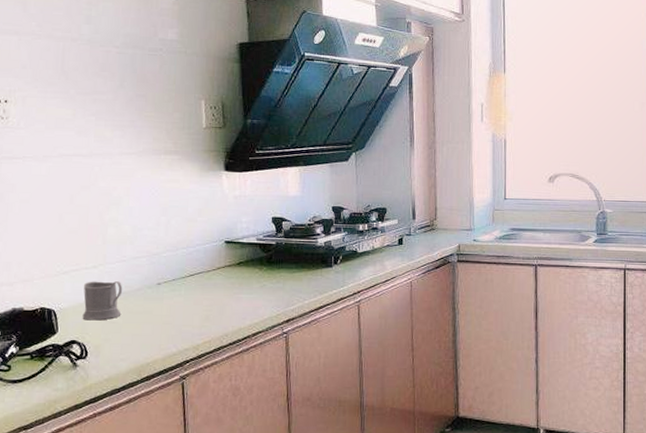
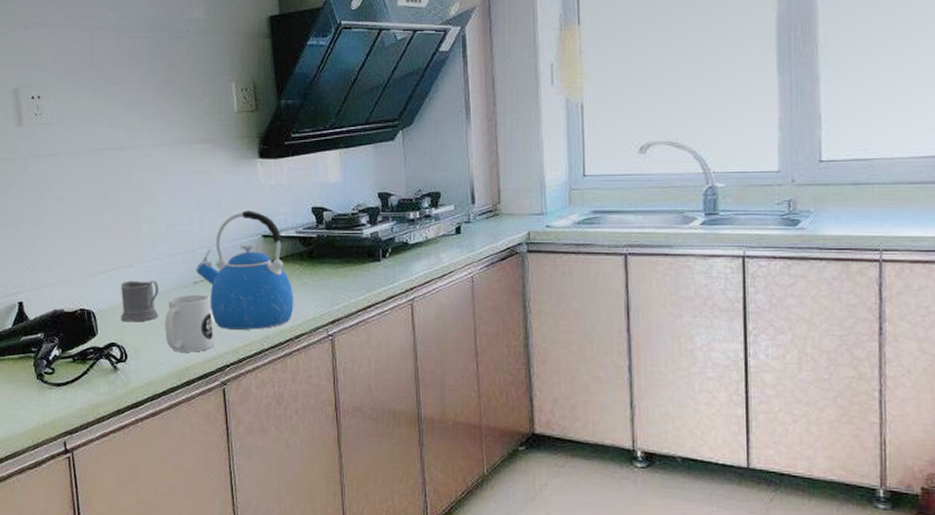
mug: none [127,295,175,349] -> present [165,294,214,352]
kettle: none [160,218,253,328] -> present [196,210,294,330]

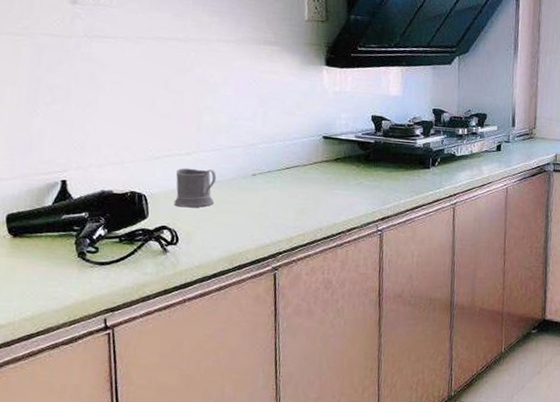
mug: present [165,294,214,352] -> none [219,185,269,239]
kettle: present [196,210,294,330] -> none [255,112,349,222]

